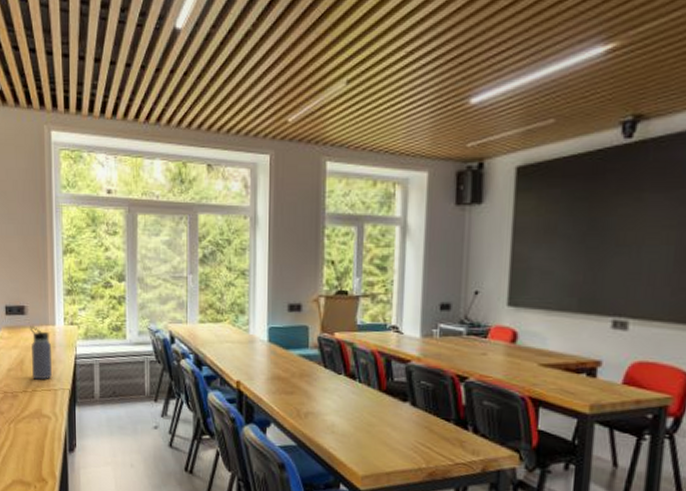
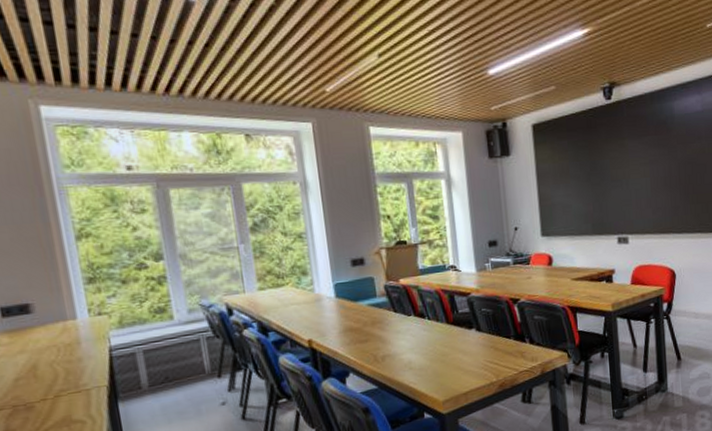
water bottle: present [29,326,52,380] -> none [39,324,80,384]

